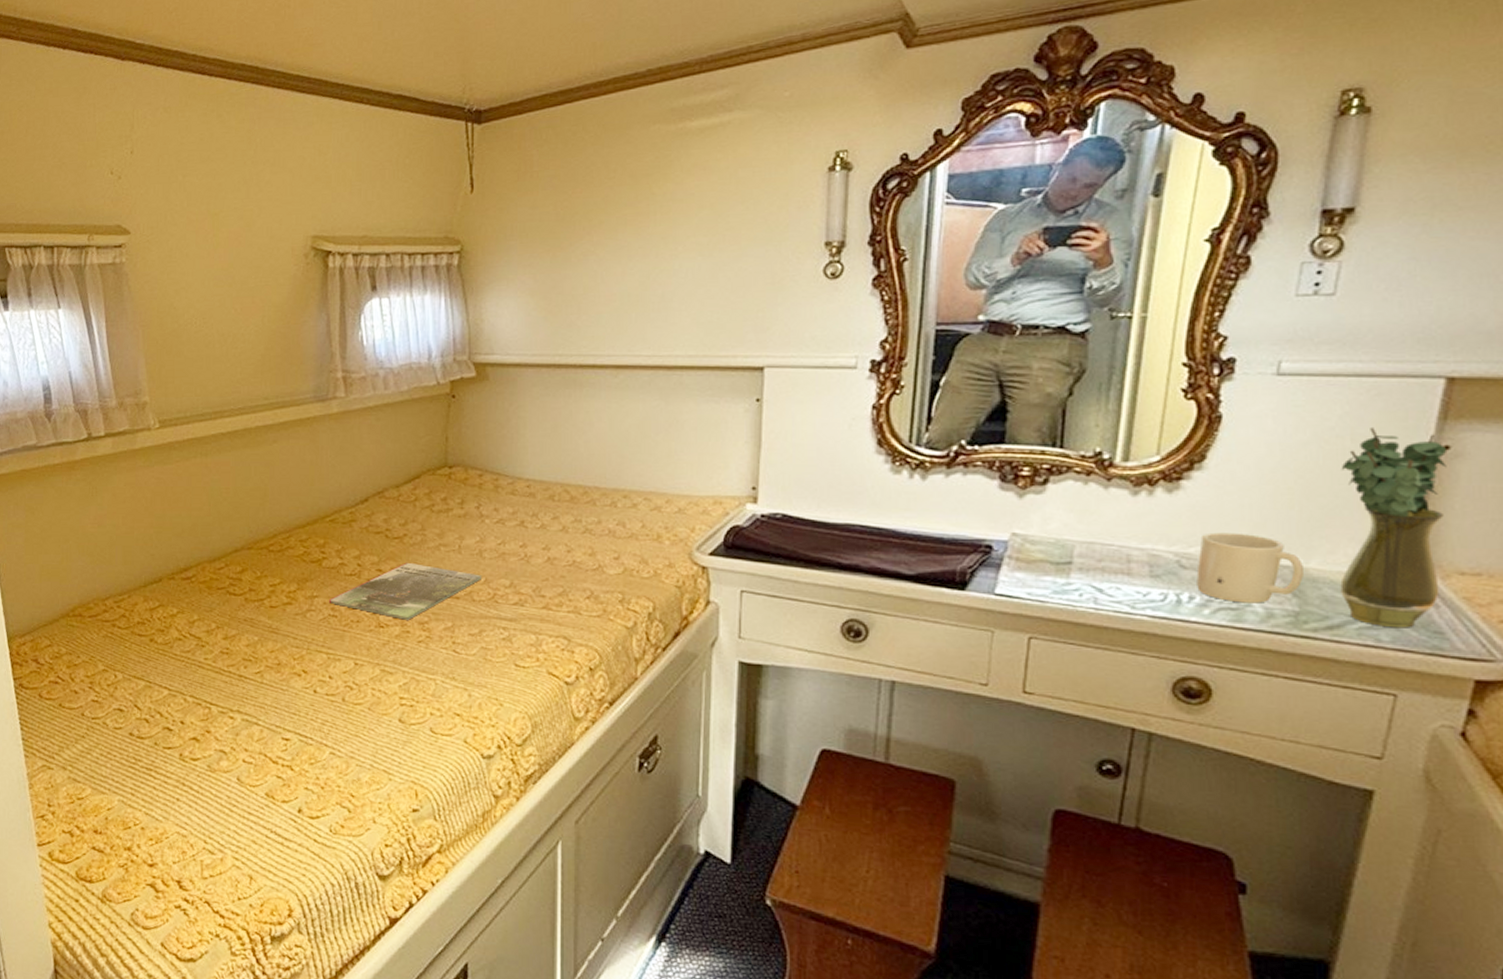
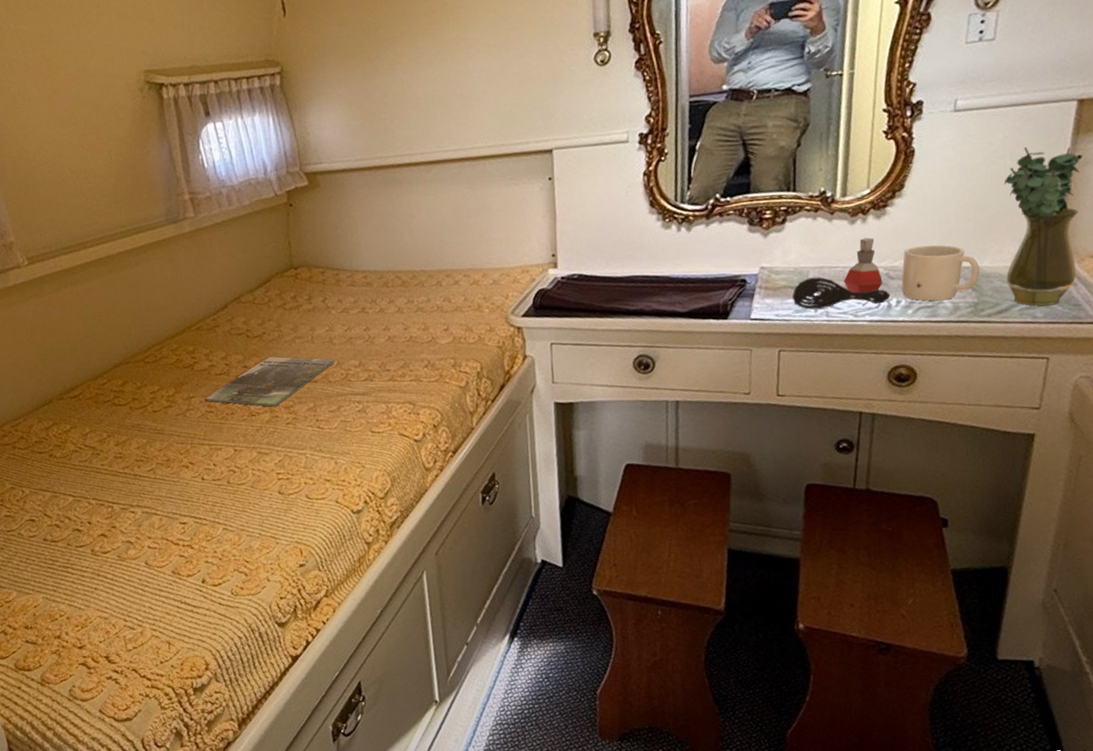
hairbrush: none [1050,554,1181,596] -> present [791,277,891,310]
perfume bottle: none [1118,514,1172,580] -> present [843,237,883,293]

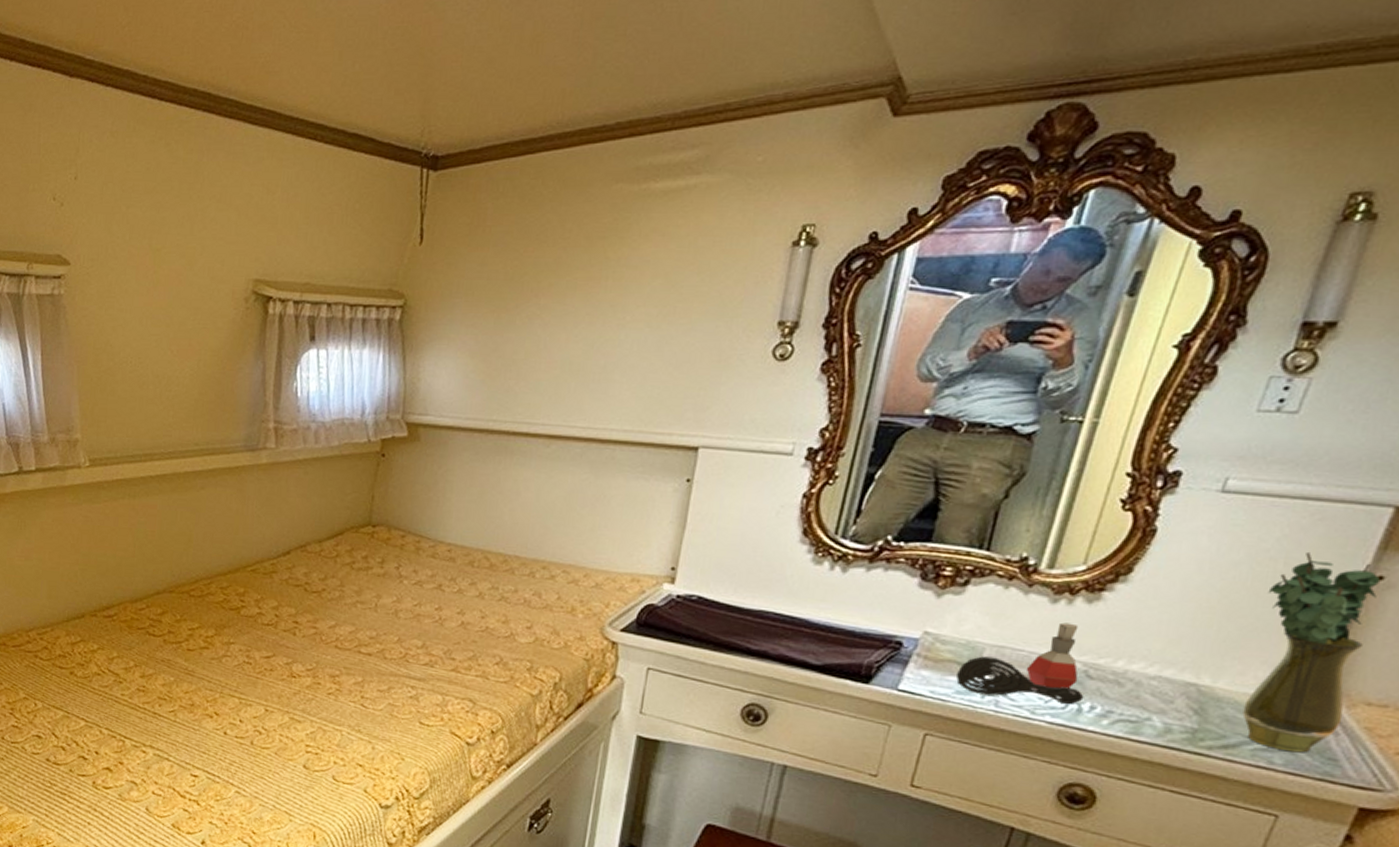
magazine: present [204,356,335,407] -> none [244,616,396,672]
mug: present [901,245,980,302] -> none [1100,645,1211,718]

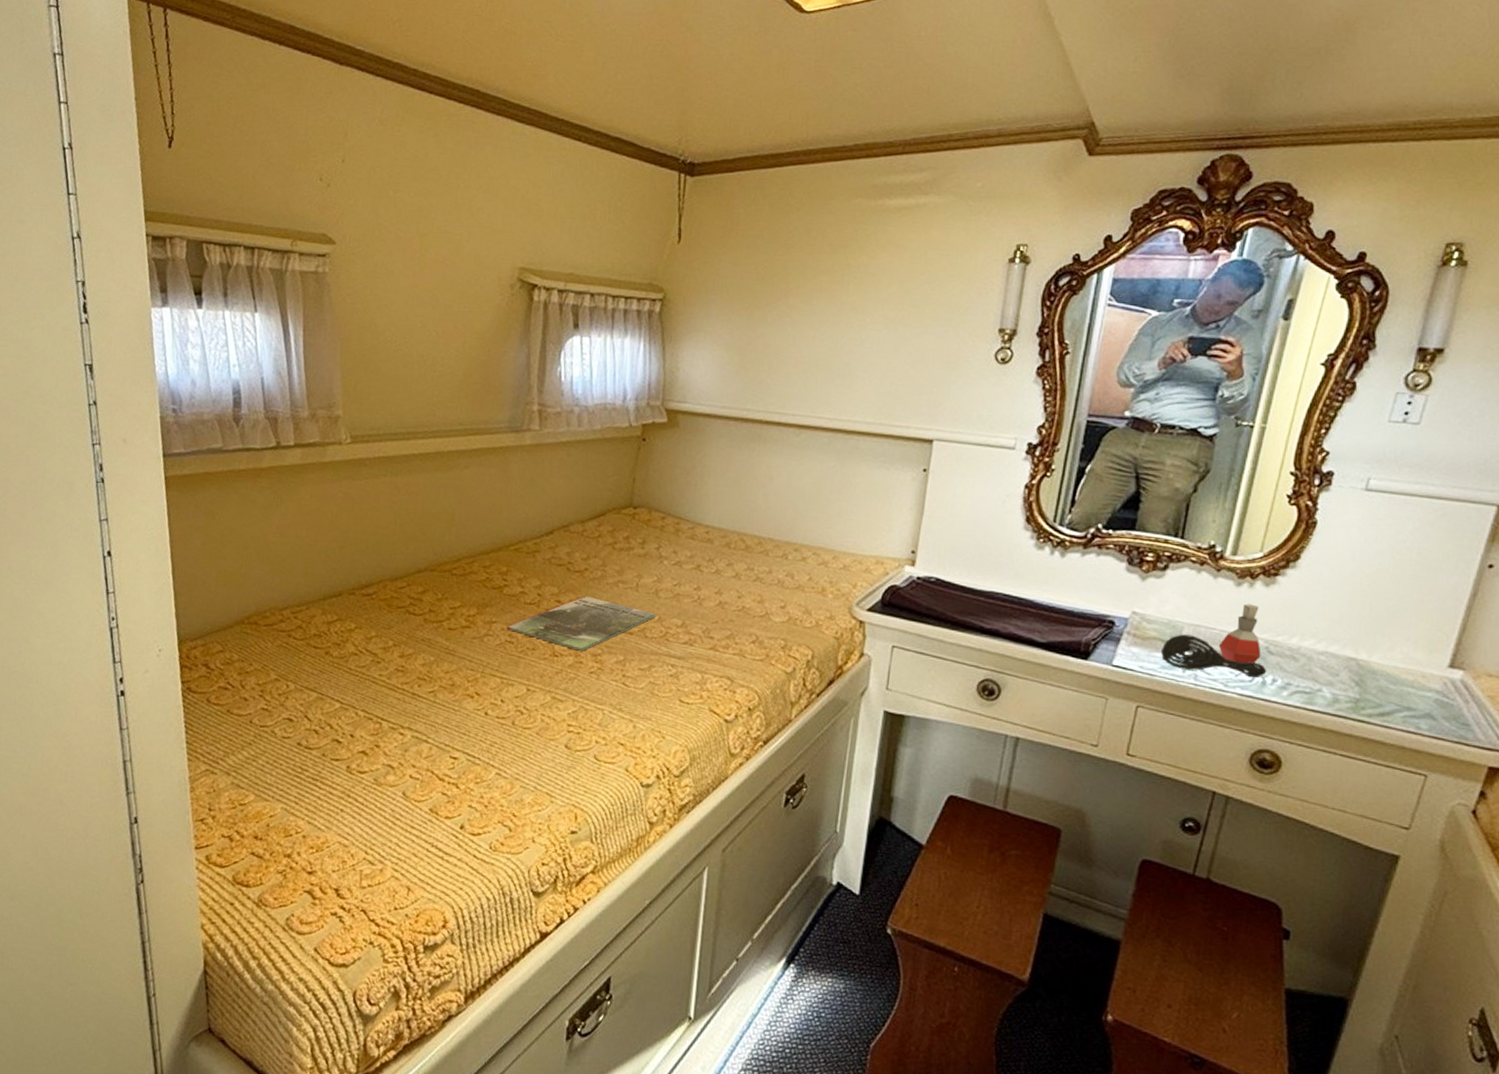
magazine: none [244,616,396,672] -> present [506,595,657,651]
vase: present [1242,551,1381,753] -> none [1393,542,1491,719]

